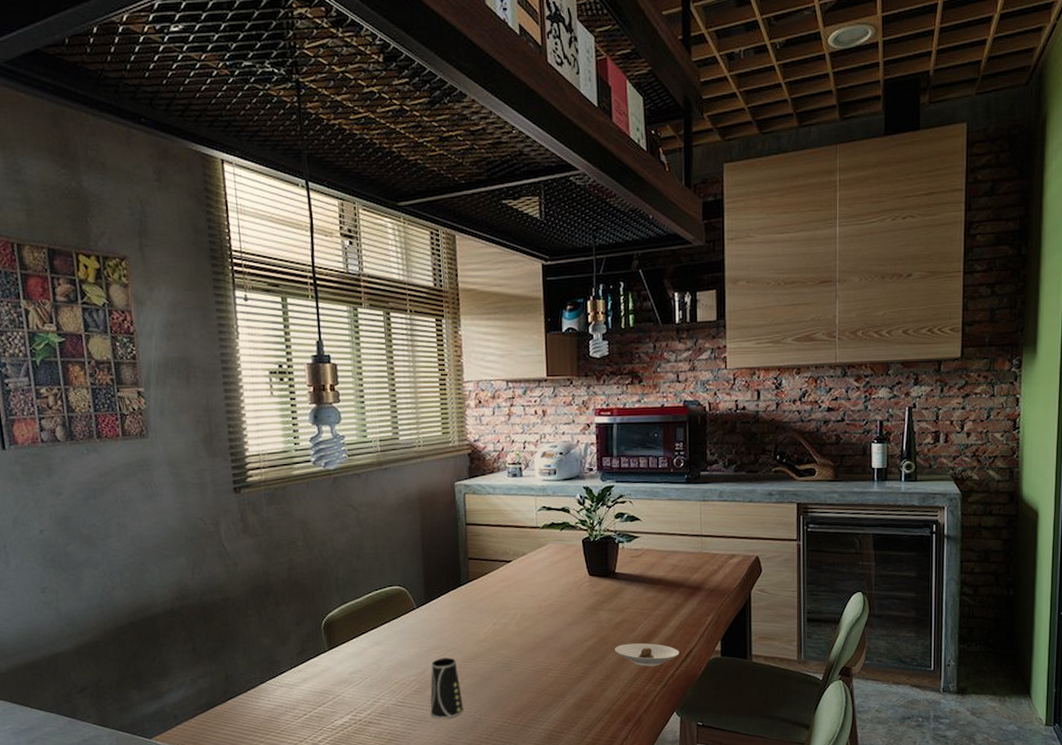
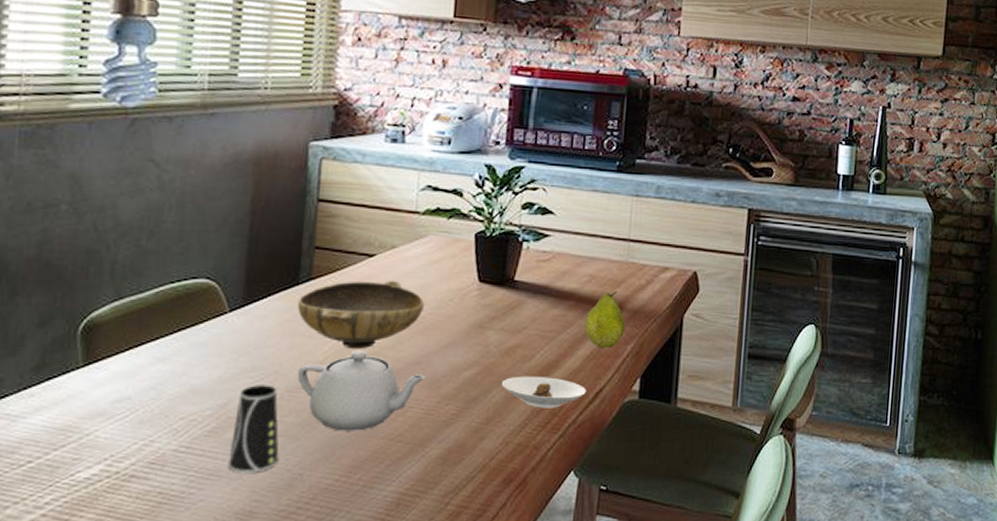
bowl: none [462,579,552,630] -> present [297,281,425,350]
teapot: none [468,631,559,688] -> present [297,351,426,431]
fruit: none [673,576,705,620] -> present [585,291,625,349]

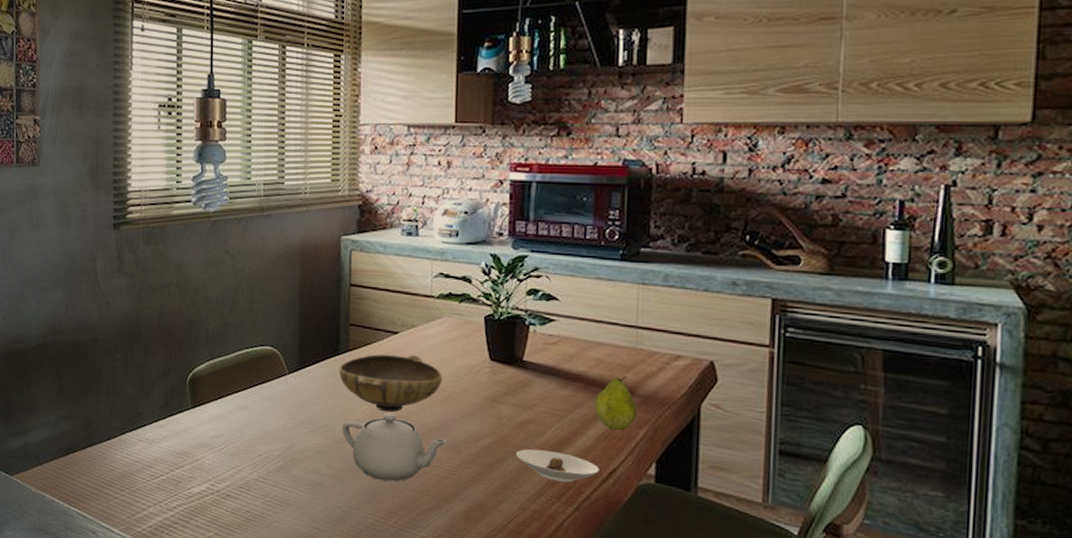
cup: present [228,385,279,473] -> none [294,434,331,506]

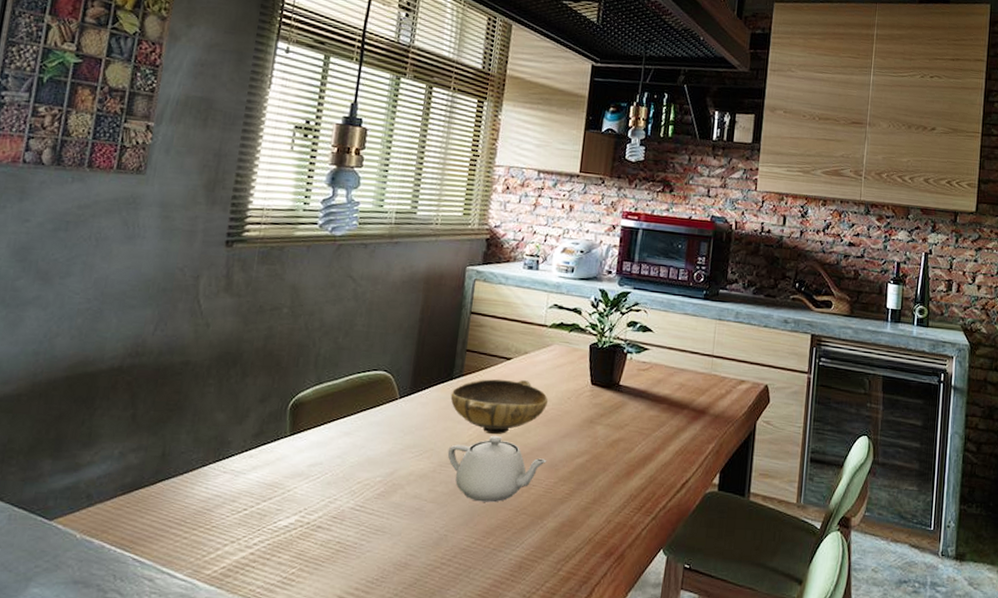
saucer: present [515,449,599,483] -> none [606,465,675,494]
fruit: present [595,376,637,431] -> none [675,398,708,446]

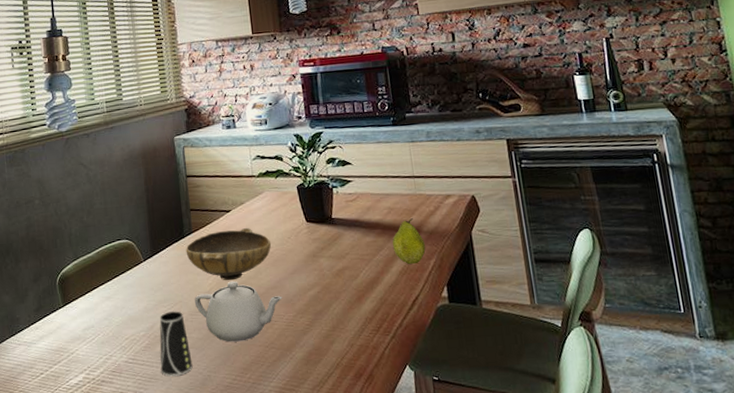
cup: none [391,459,432,531] -> present [159,311,193,377]
fruit: none [675,398,708,446] -> present [392,218,426,265]

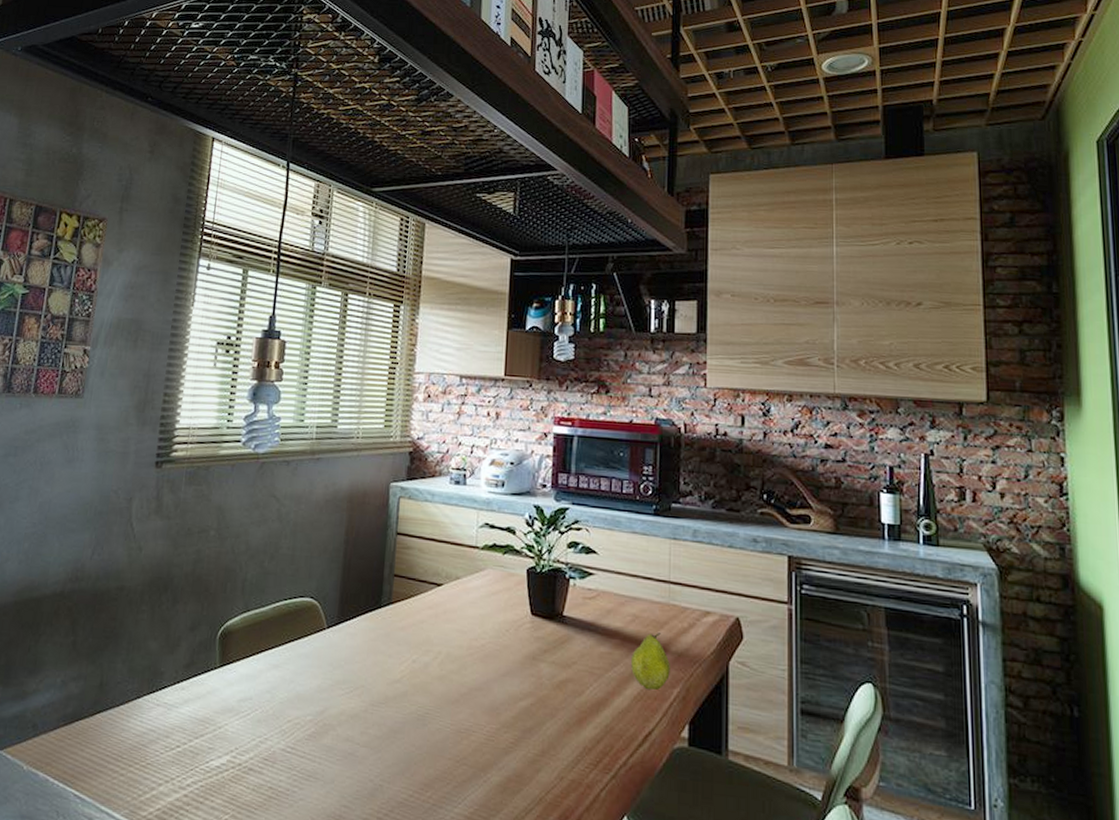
cup: present [159,311,193,377] -> none [323,696,364,779]
bowl: present [185,228,272,281] -> none [379,607,485,672]
teapot: present [194,281,282,342] -> none [379,672,487,750]

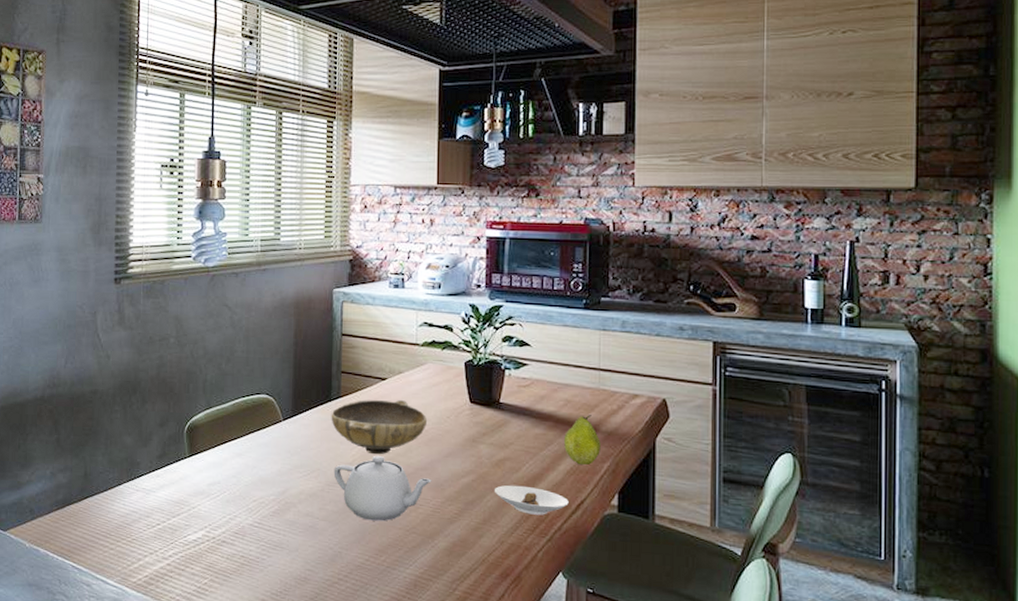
bowl: none [379,607,485,672] -> present [331,399,428,455]
teapot: none [379,672,487,750] -> present [333,456,432,522]
saucer: none [554,710,635,748] -> present [494,485,569,515]

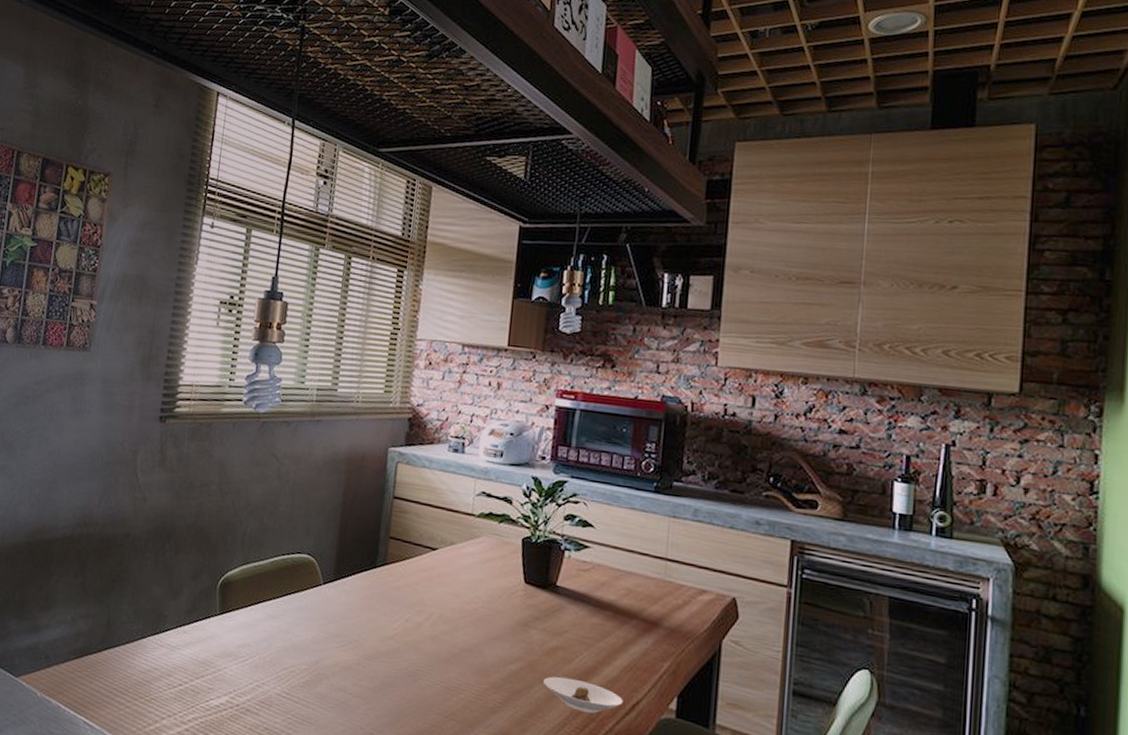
bowl: present [331,399,428,455] -> none [374,569,478,631]
teapot: present [333,456,432,522] -> none [372,632,477,704]
fruit: present [564,415,601,466] -> none [622,607,662,663]

